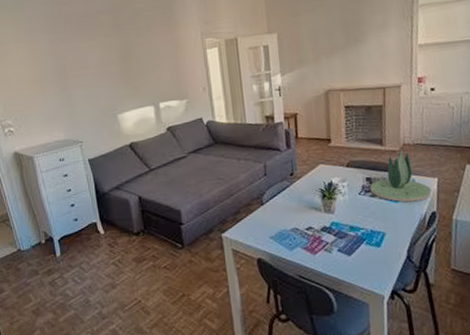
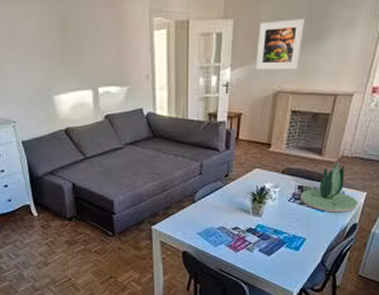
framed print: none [301,26,344,73] -> present [255,19,304,70]

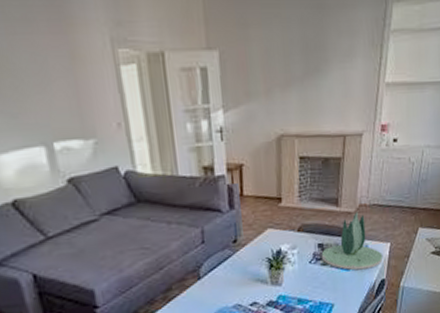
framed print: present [255,19,304,70] -> none [250,49,301,110]

